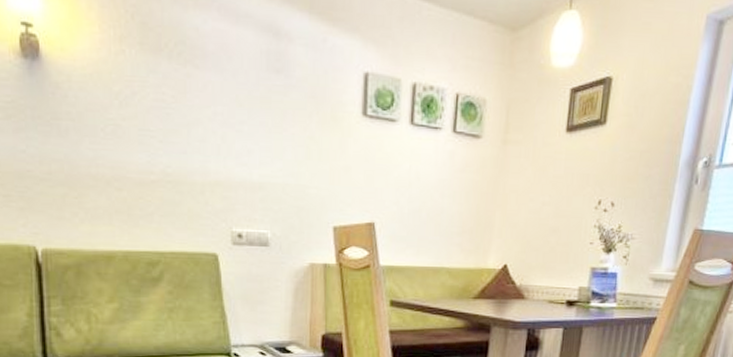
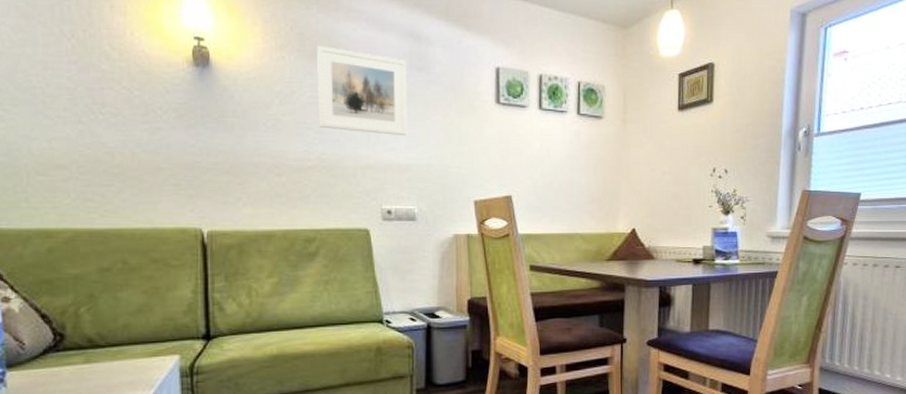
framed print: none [162,38,263,150] -> present [317,46,407,136]

